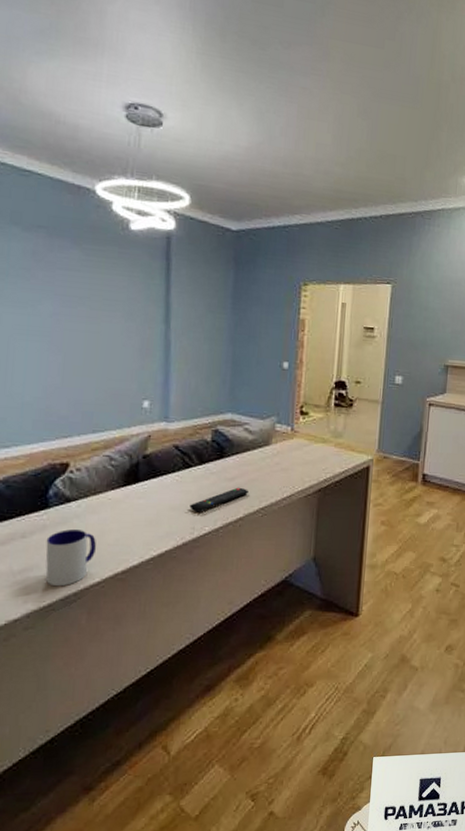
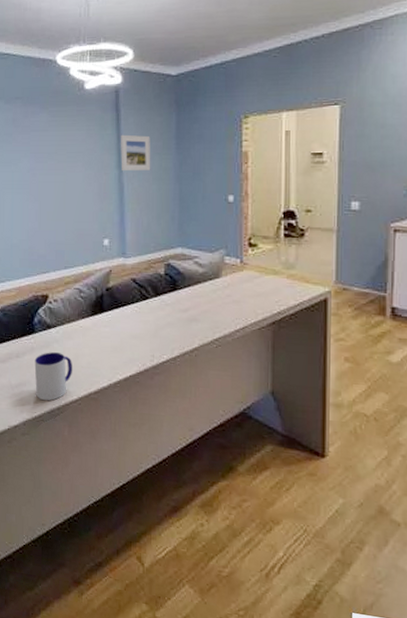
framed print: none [168,286,204,329] -> present [121,134,151,172]
remote control: present [189,487,248,512] -> none [148,318,202,341]

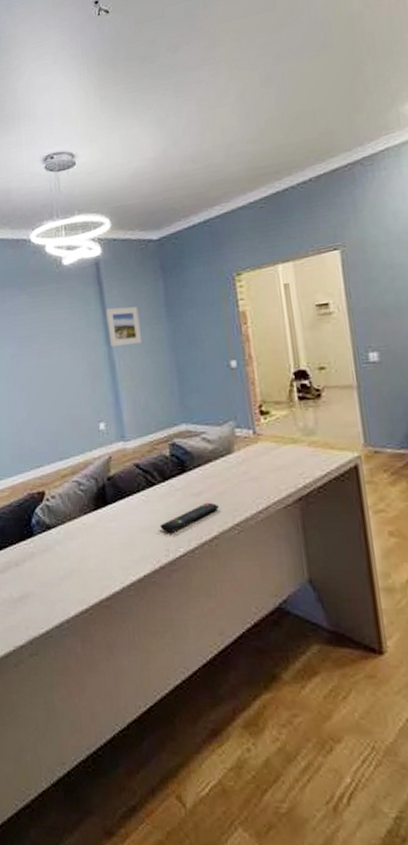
mug: present [34,352,72,401] -> none [36,556,79,614]
remote control: none [148,318,202,341] -> present [160,502,219,533]

